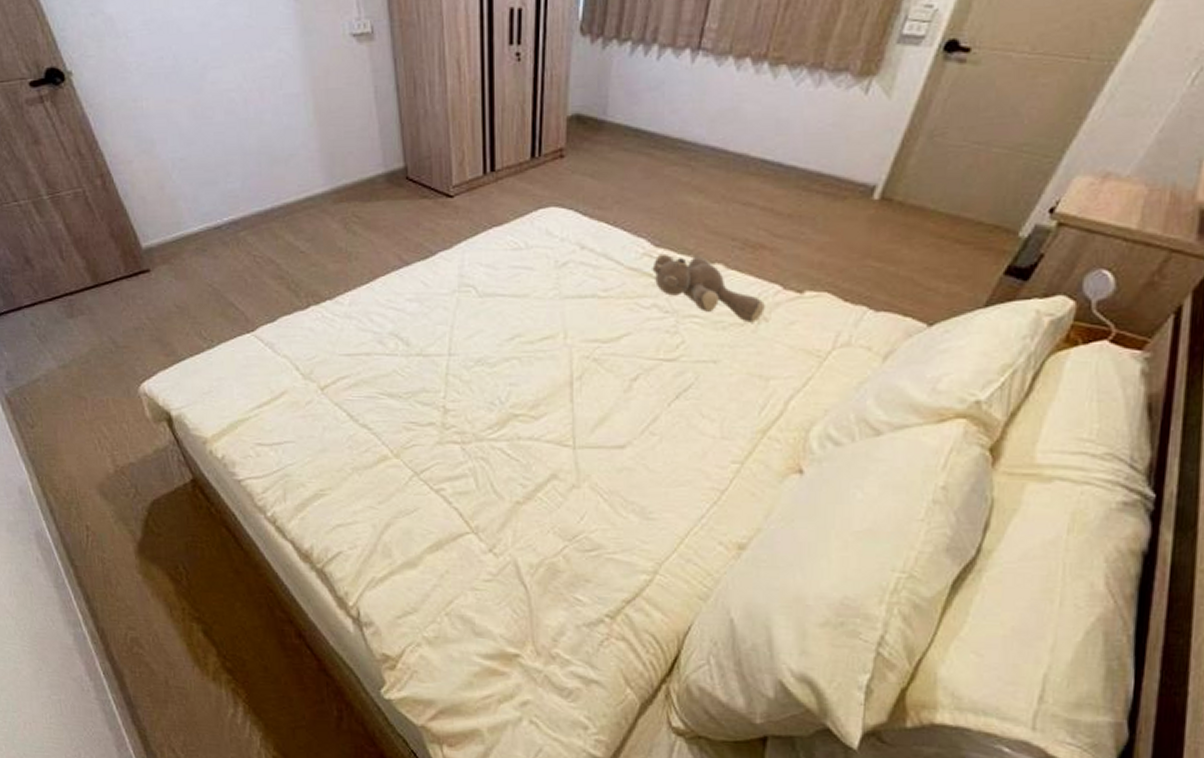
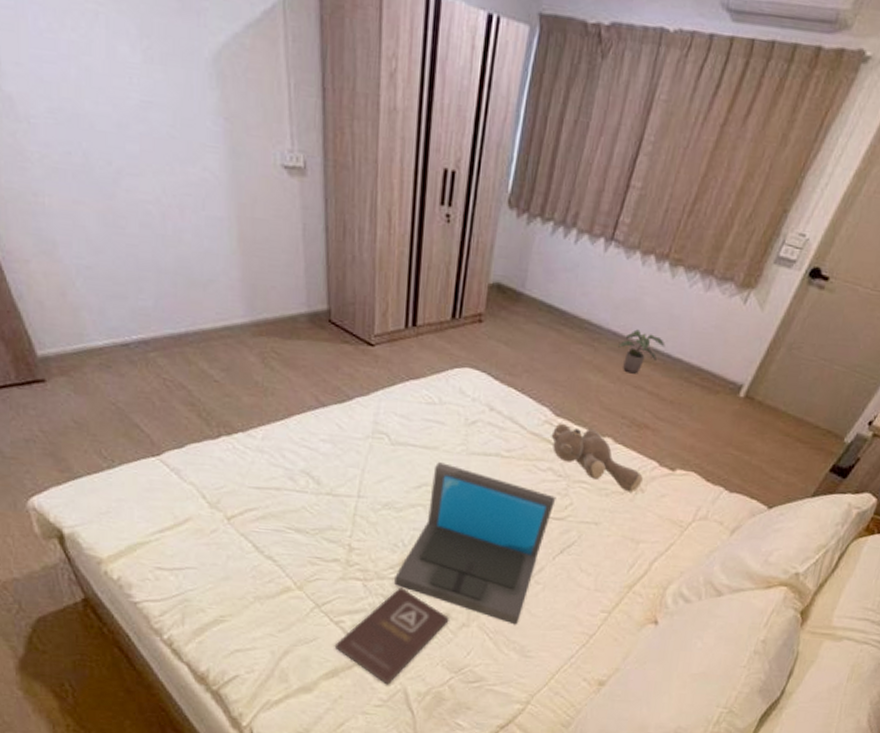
book: none [436,449,557,557] -> present [334,587,449,685]
laptop: none [494,310,665,483] -> present [394,462,556,625]
potted plant: none [719,140,775,190] -> present [618,329,665,374]

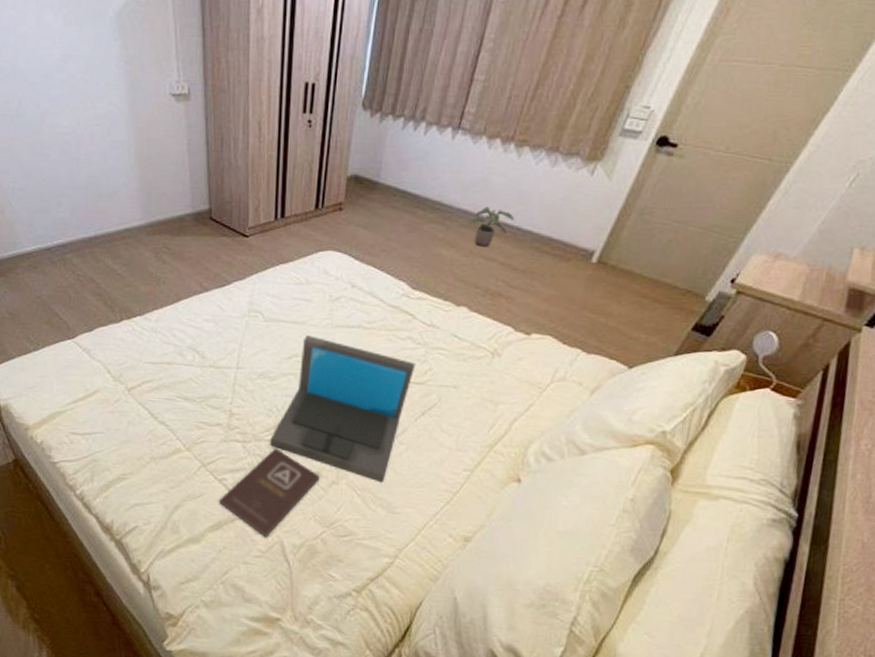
stuffed bear: present [551,422,643,493] -> none [409,295,499,357]

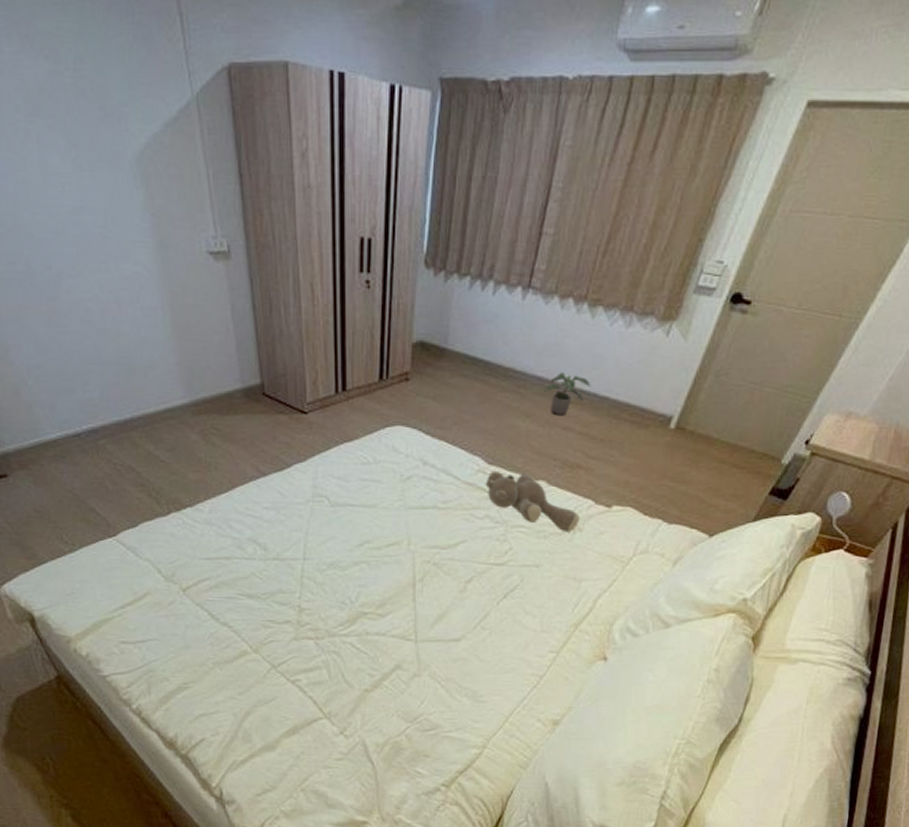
book: present [218,448,320,538] -> none [292,643,400,738]
laptop: present [270,335,416,483] -> none [345,519,495,671]
stuffed bear: none [409,295,499,357] -> present [485,470,580,532]

